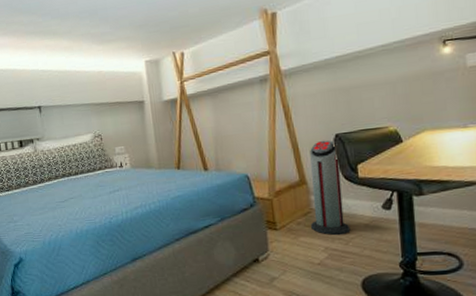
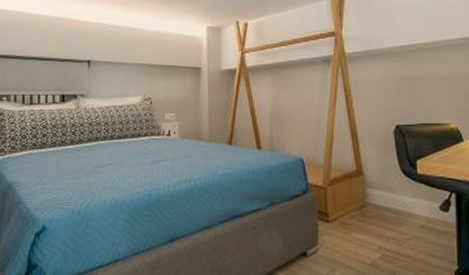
air purifier: present [310,140,351,236] -> none [365,130,406,235]

